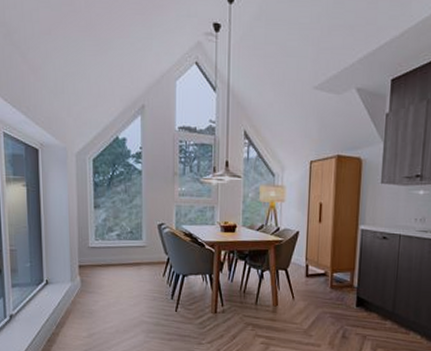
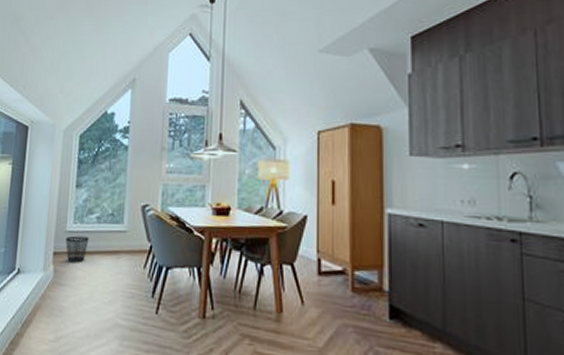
wastebasket: none [89,251,112,274] -> present [66,236,90,263]

